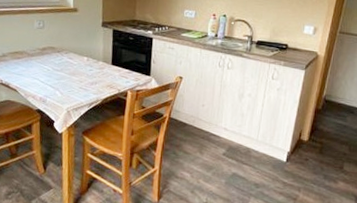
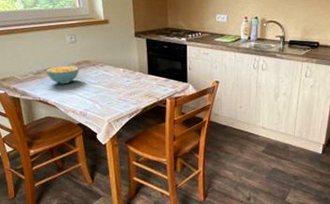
cereal bowl: none [11,50,44,69] -> present [45,65,79,85]

